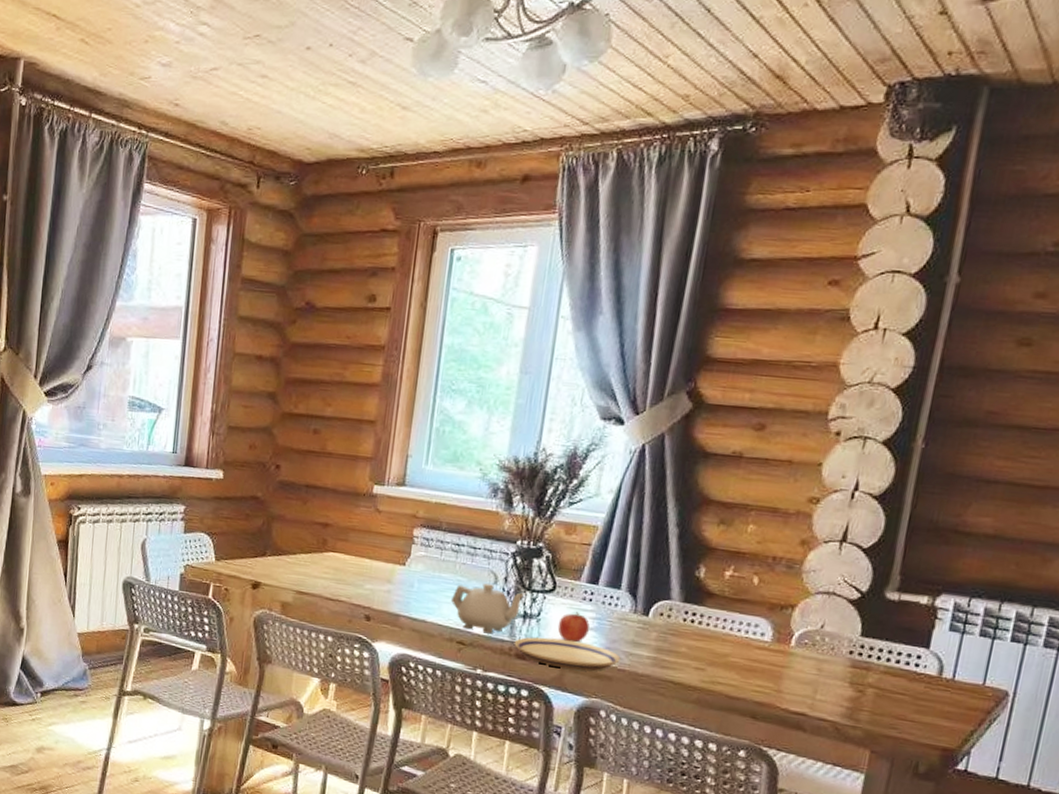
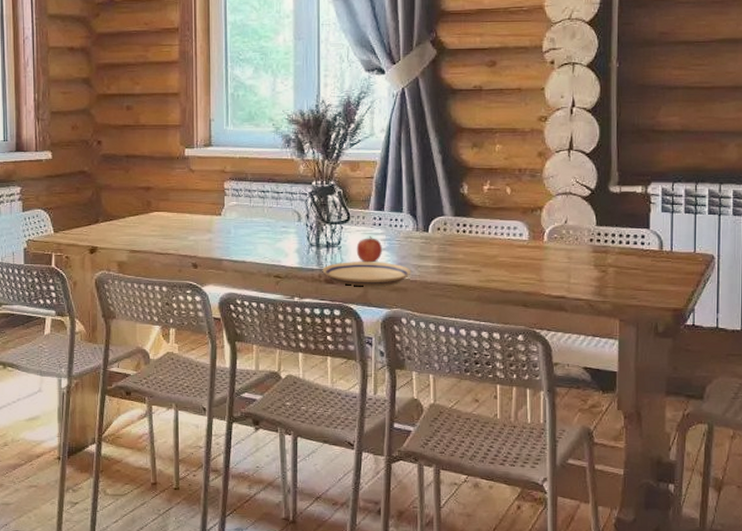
teapot: present [450,583,527,634] -> none [264,222,327,265]

